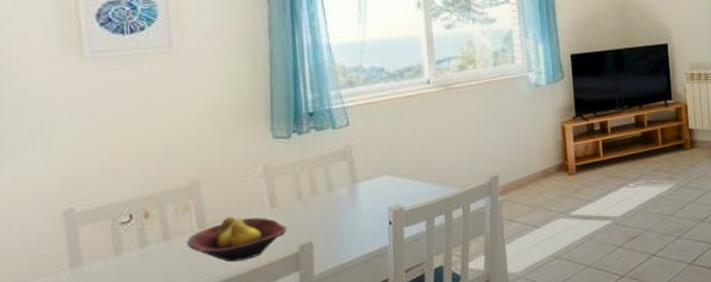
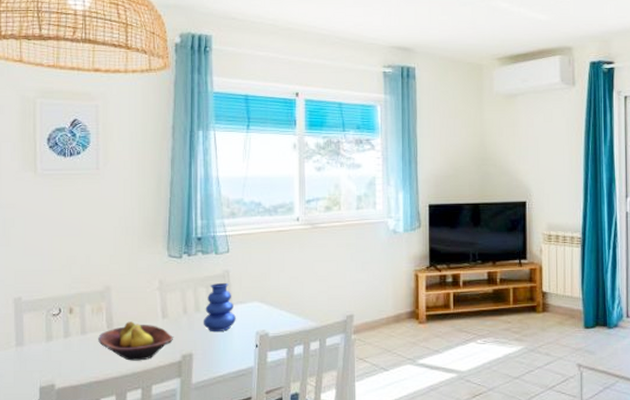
vase: none [322,159,363,216] -> present [203,282,236,333]

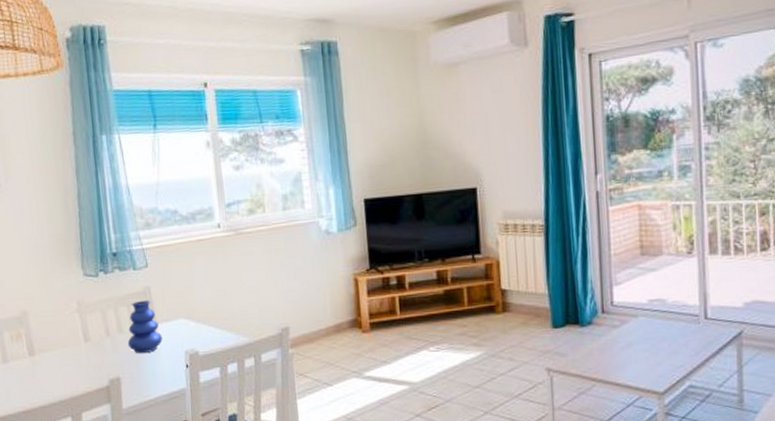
fruit bowl: present [98,321,173,361] -> none [21,347,98,388]

